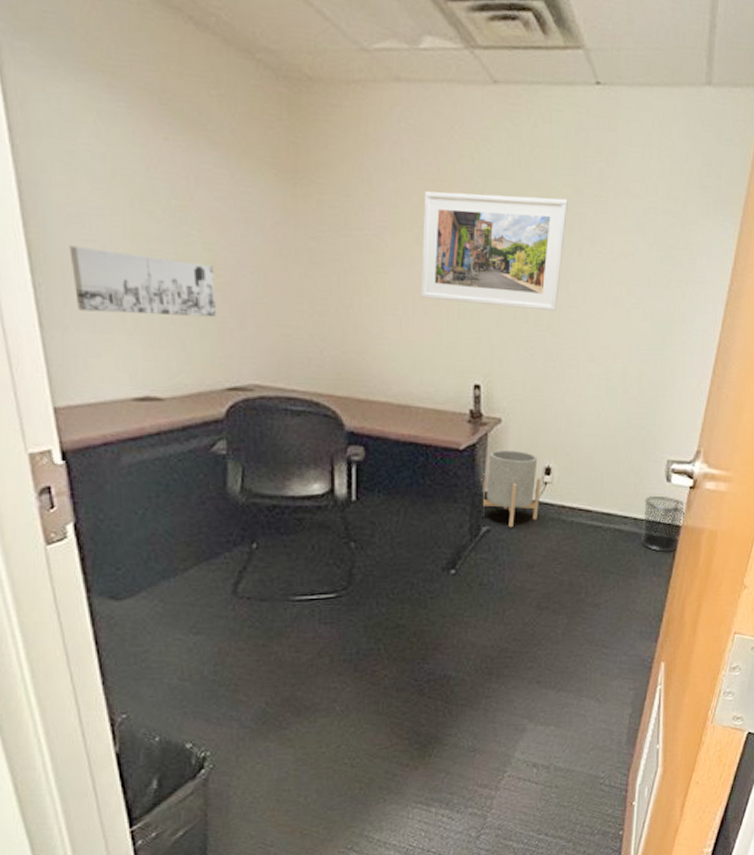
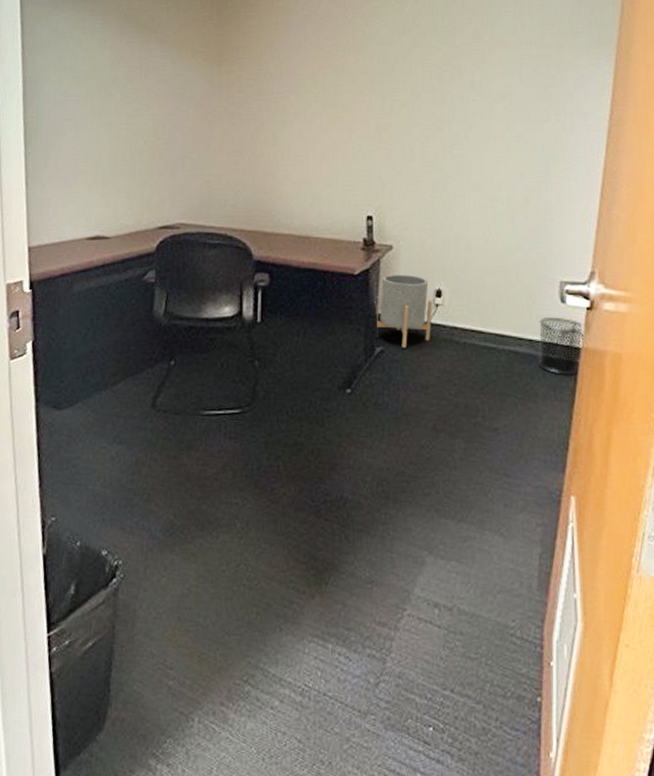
wall art: present [69,245,217,318] -> none [52,124,155,172]
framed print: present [420,191,568,312] -> none [319,55,448,149]

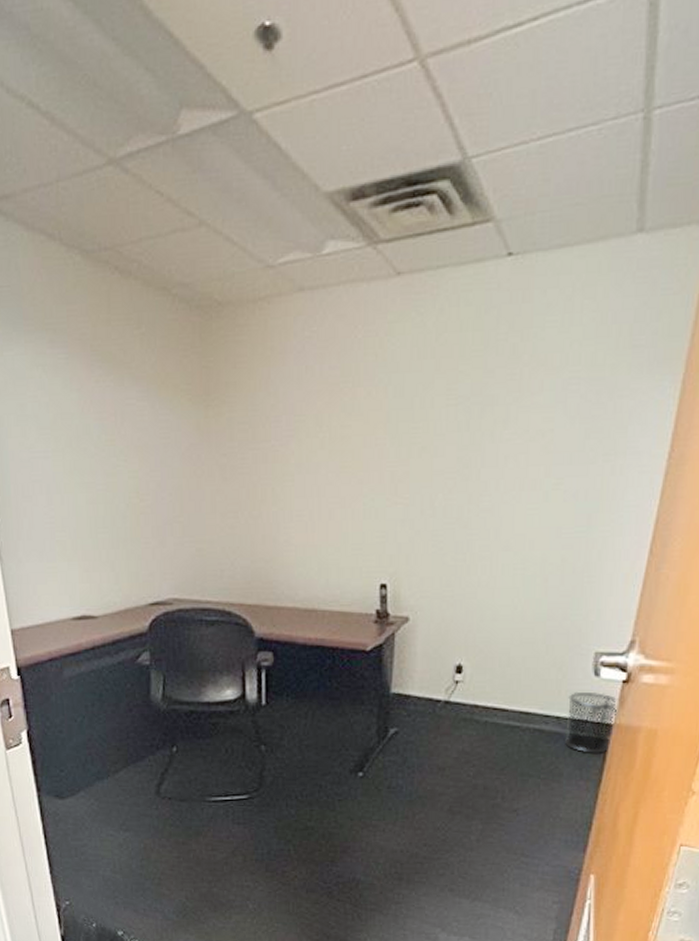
planter: present [375,274,433,349] -> none [388,649,452,729]

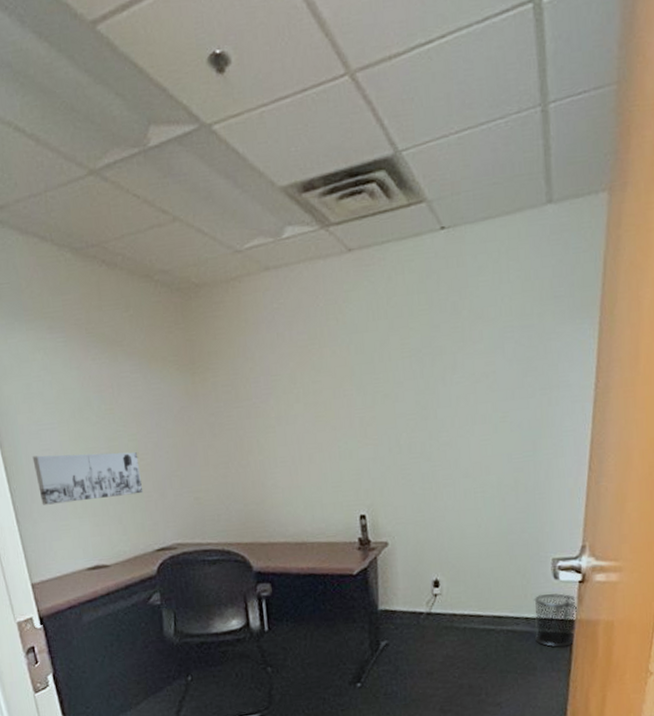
wall art: none [21,487,141,543] -> present [32,452,144,505]

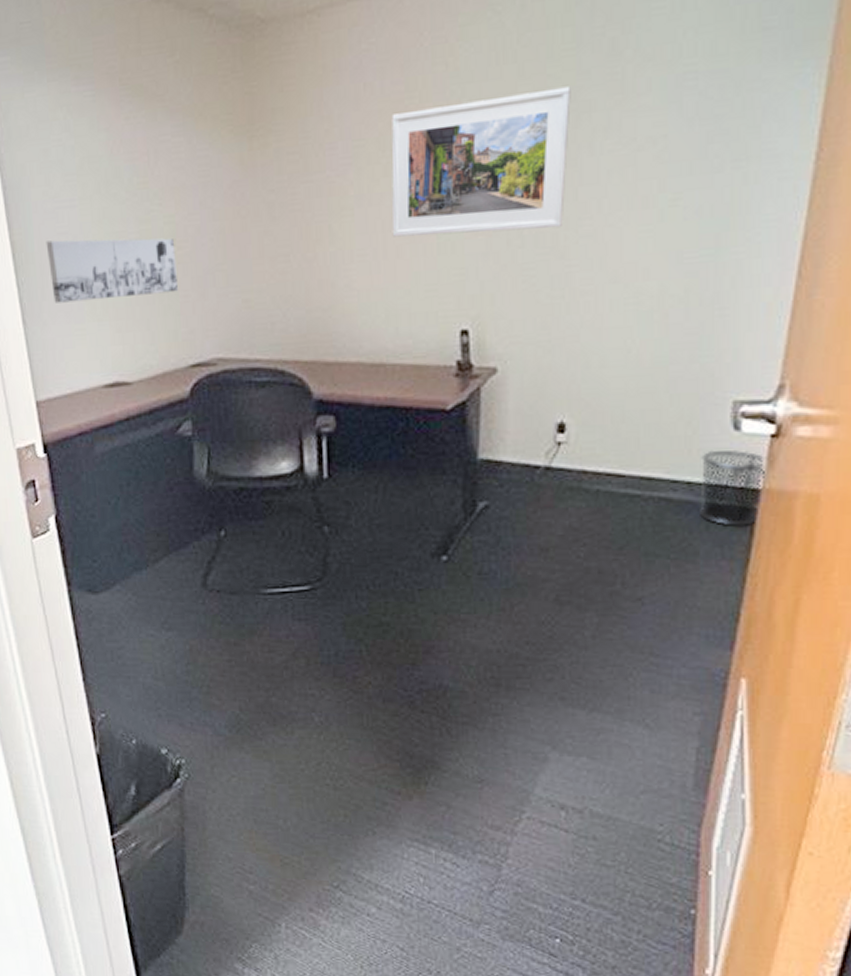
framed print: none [299,336,428,448] -> present [391,86,571,237]

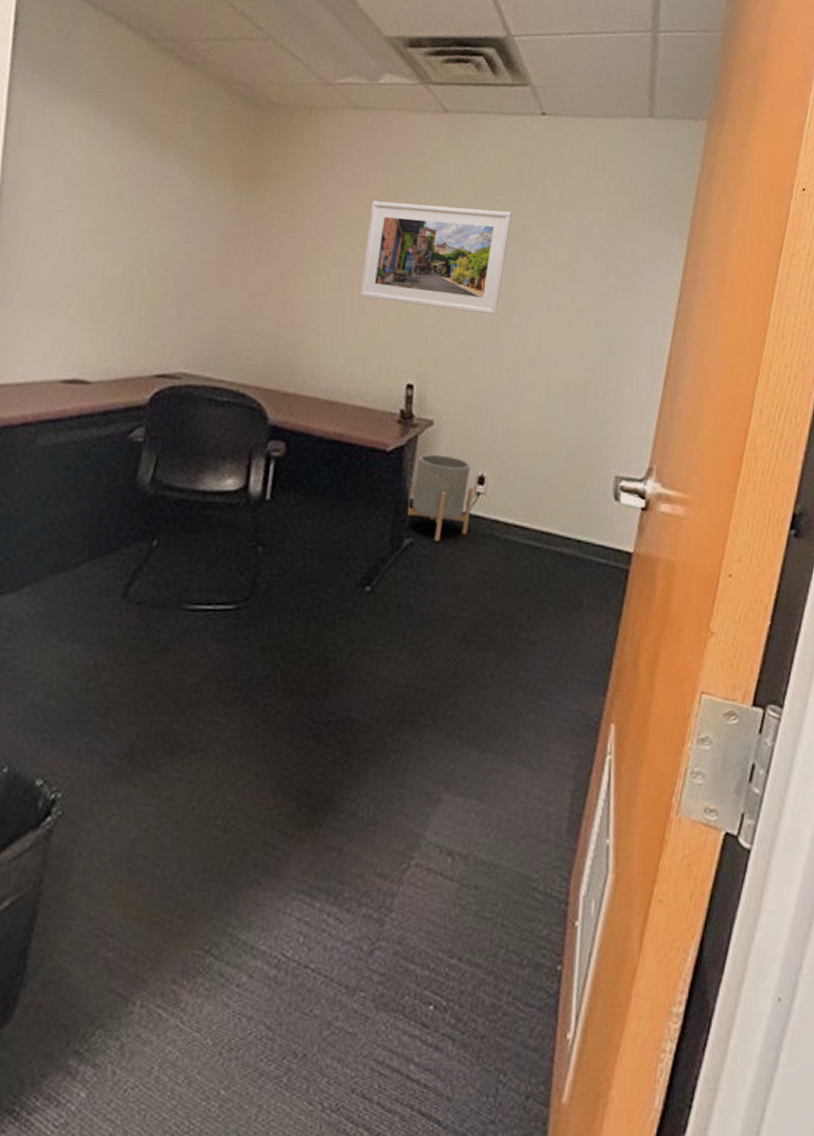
wall art: present [46,238,179,303] -> none [28,237,163,307]
planter: none [475,405,553,502] -> present [407,454,474,542]
waste bin: present [700,450,767,526] -> none [586,515,638,583]

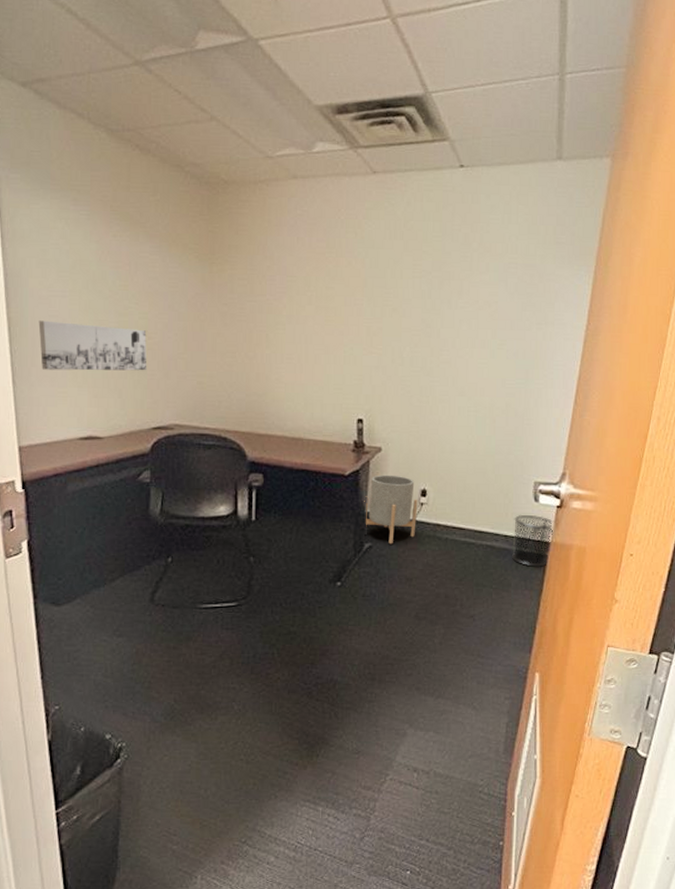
wall art: none [28,237,163,307] -> present [38,320,147,371]
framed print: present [359,201,512,316] -> none [312,260,438,355]
waste bin: none [586,515,638,583] -> present [512,514,554,567]

